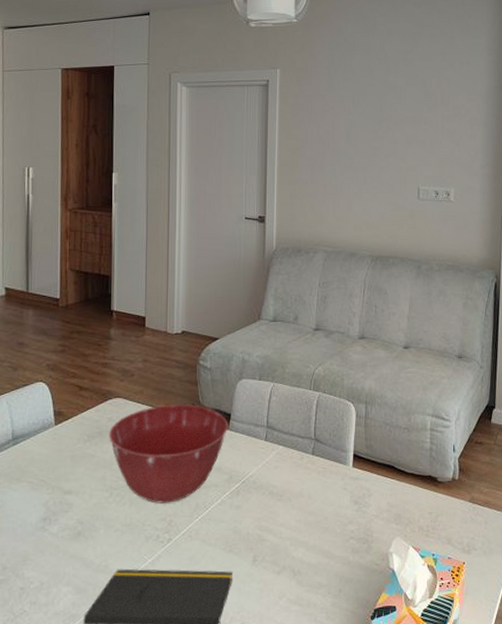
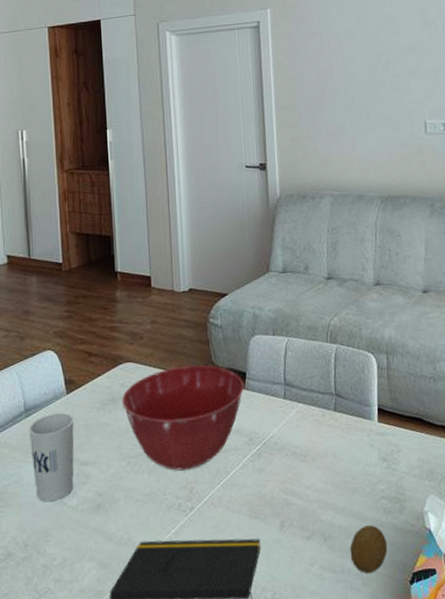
cup: none [15,442,60,528] -> present [28,412,74,502]
fruit: none [317,563,352,608] -> present [350,525,387,573]

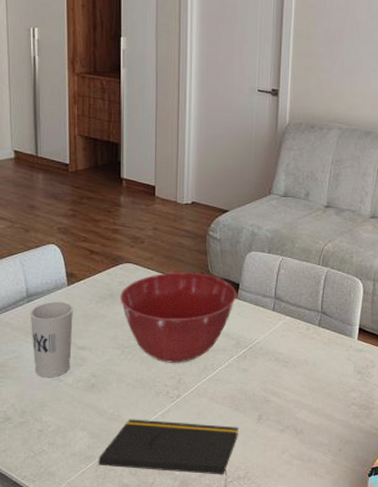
fruit: present [350,525,387,573] -> none [318,426,352,464]

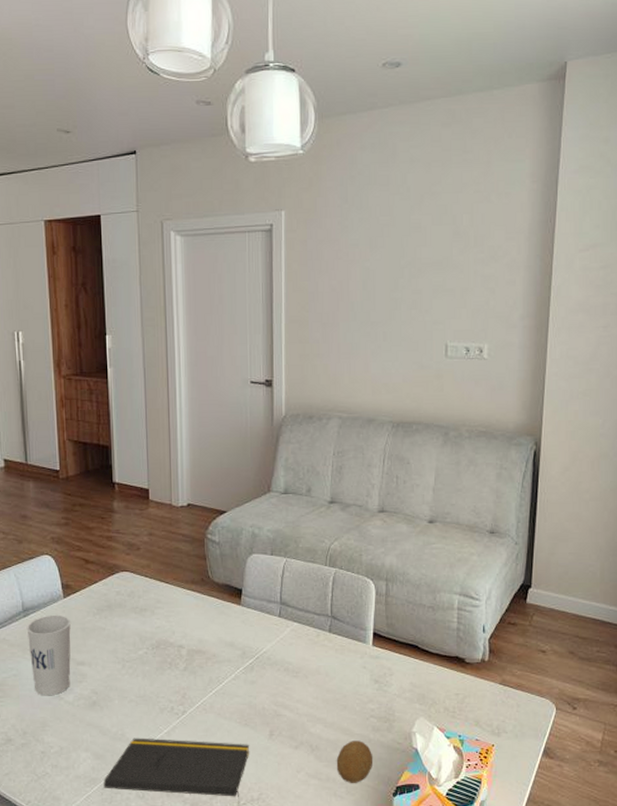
mixing bowl: present [120,272,237,363] -> none [118,579,240,677]
fruit: none [318,426,352,464] -> present [336,741,372,783]

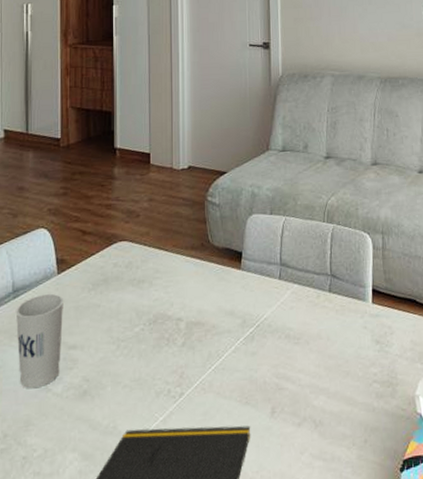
fruit: present [336,741,372,783] -> none [340,410,378,461]

